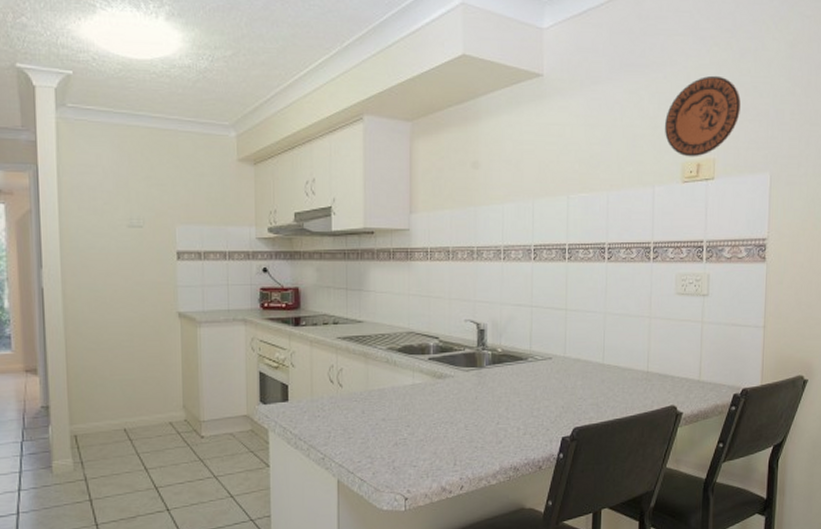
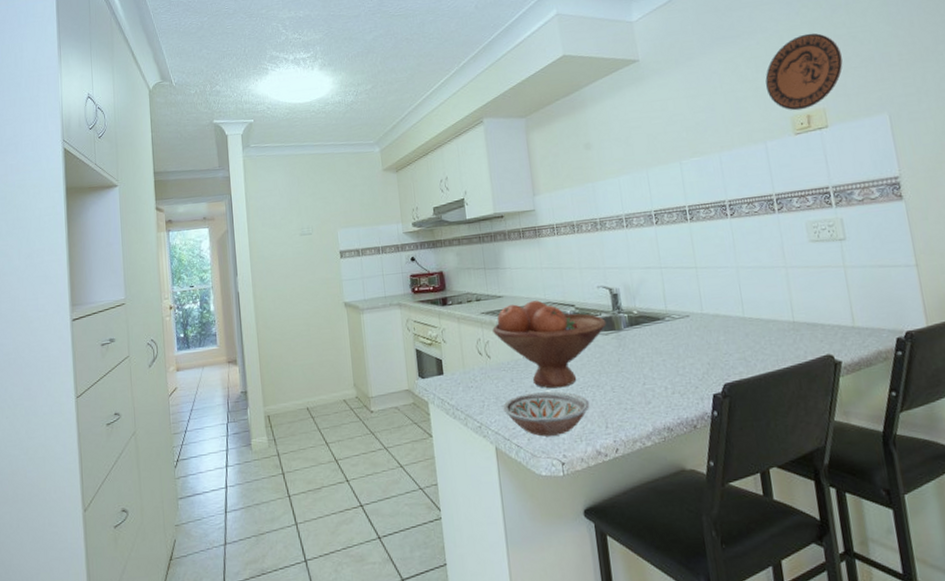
fruit bowl: none [348,329,469,423] -> present [492,300,607,389]
bowl: none [350,426,441,471] -> present [503,391,590,437]

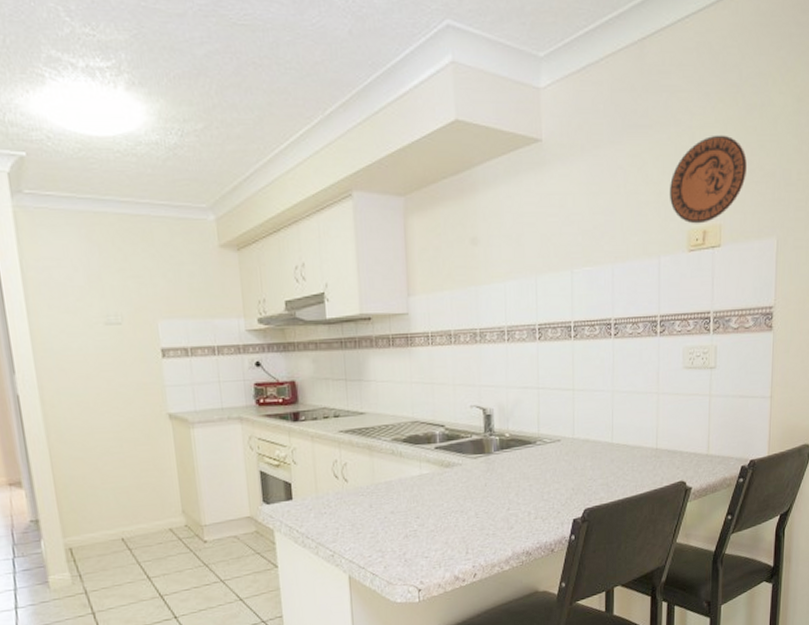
fruit bowl: present [492,300,607,389] -> none [352,419,477,514]
bowl: present [503,391,590,437] -> none [359,517,452,564]

